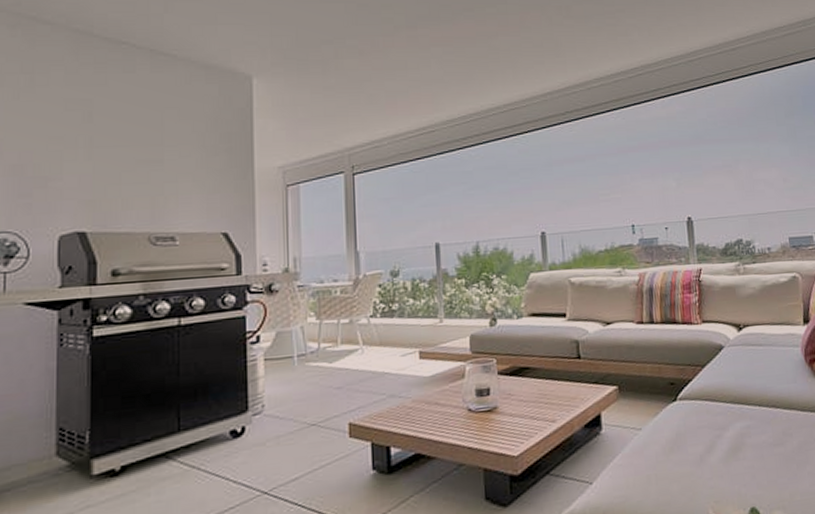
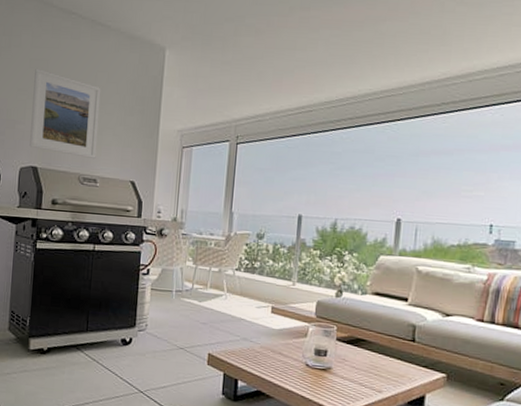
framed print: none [72,110,171,213] -> present [30,68,101,158]

